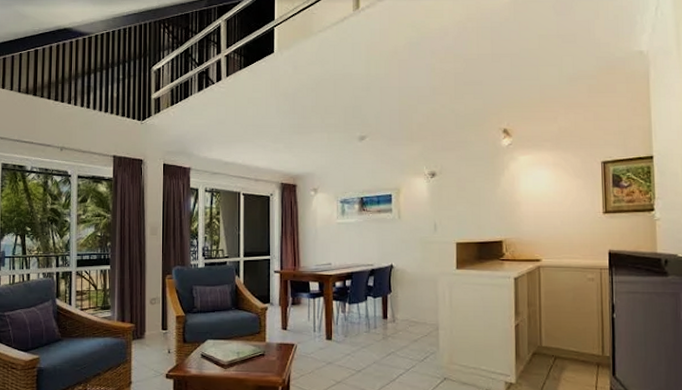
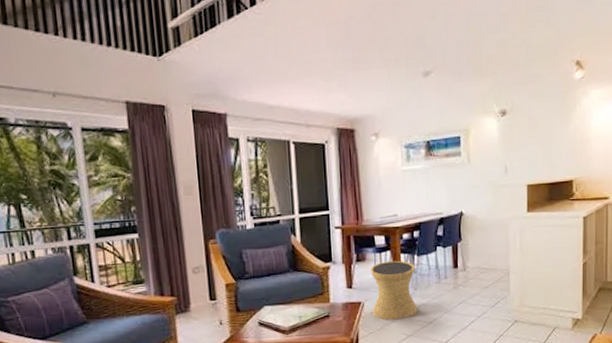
side table: none [304,306,347,365] -> present [370,260,418,320]

